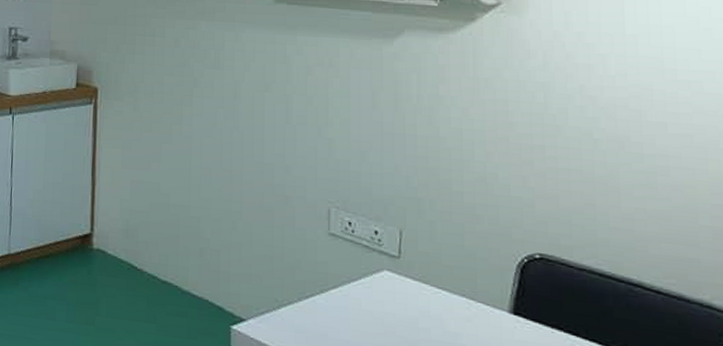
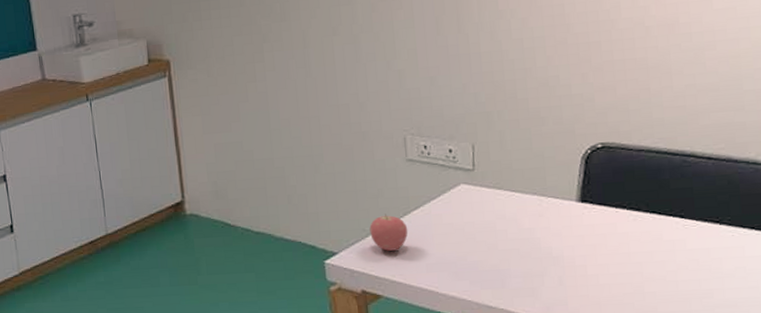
apple: none [282,287,324,329] -> present [369,213,408,251]

